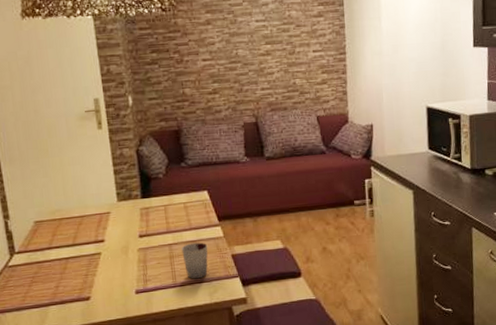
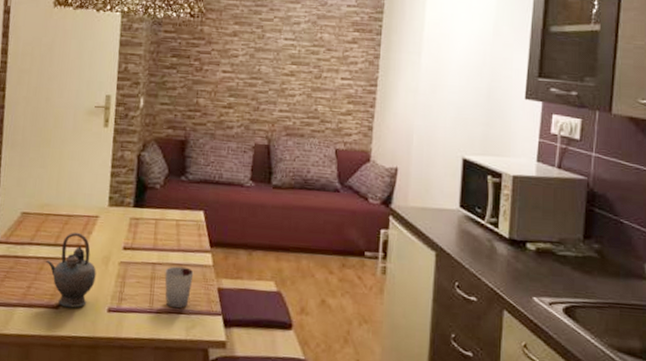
teapot: none [68,230,119,298] -> present [46,232,96,308]

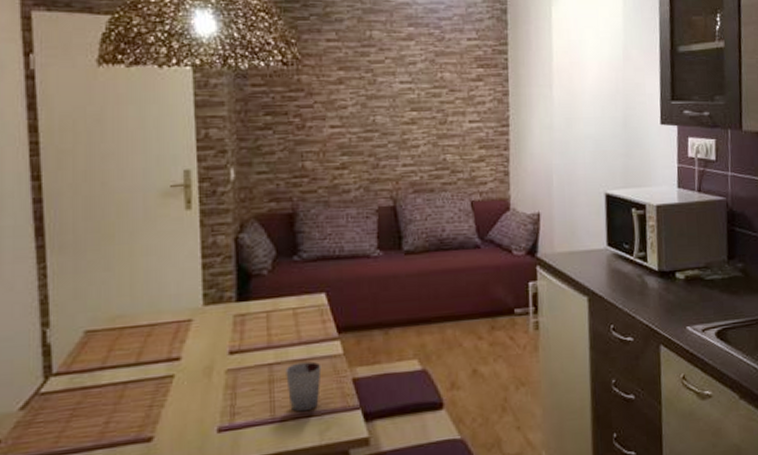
teapot: present [46,232,96,308] -> none [127,343,197,438]

